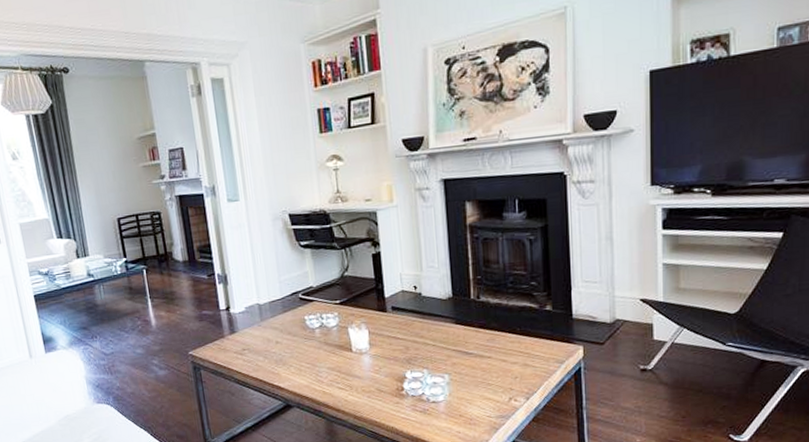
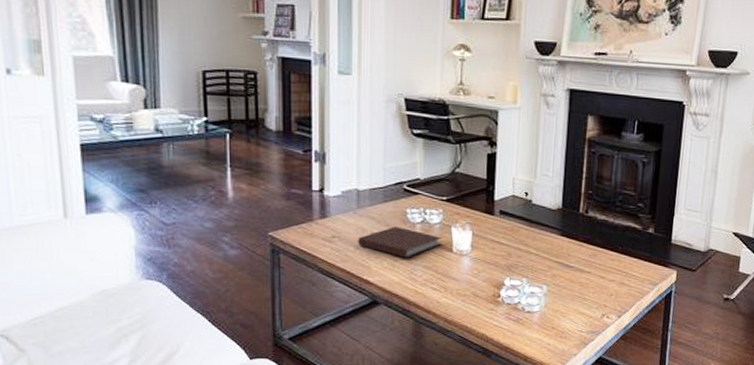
notebook: none [265,333,341,362] -> present [358,226,441,258]

